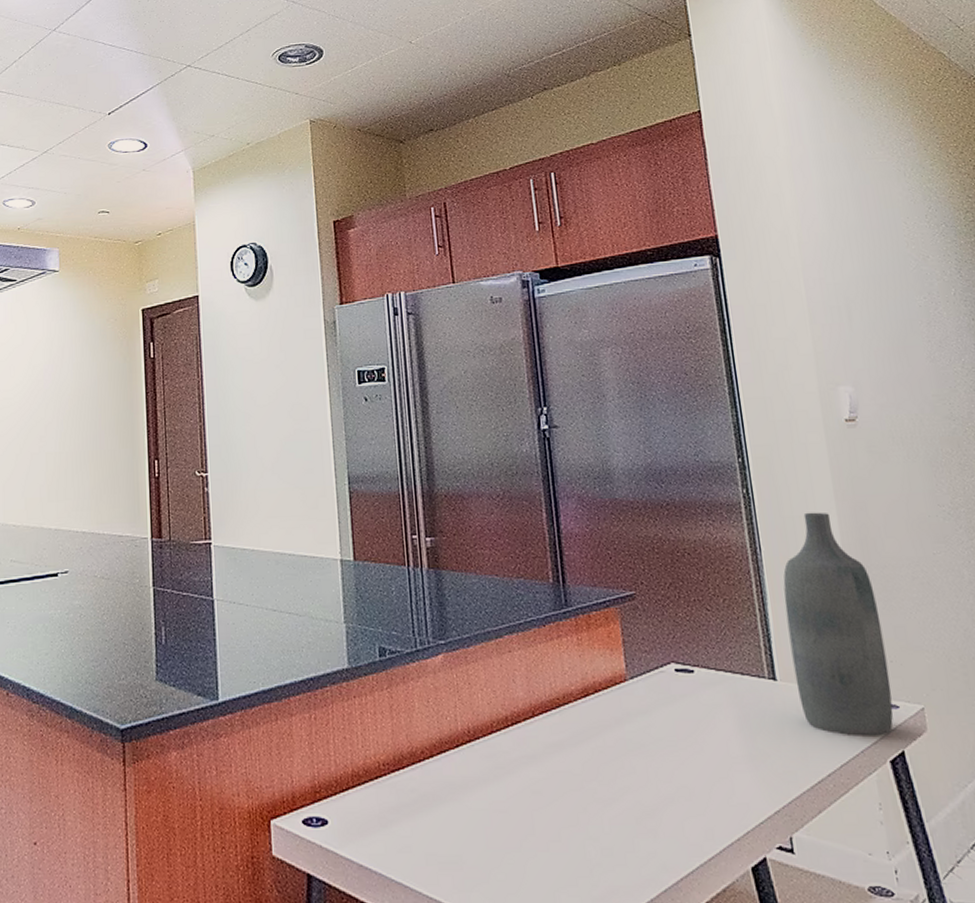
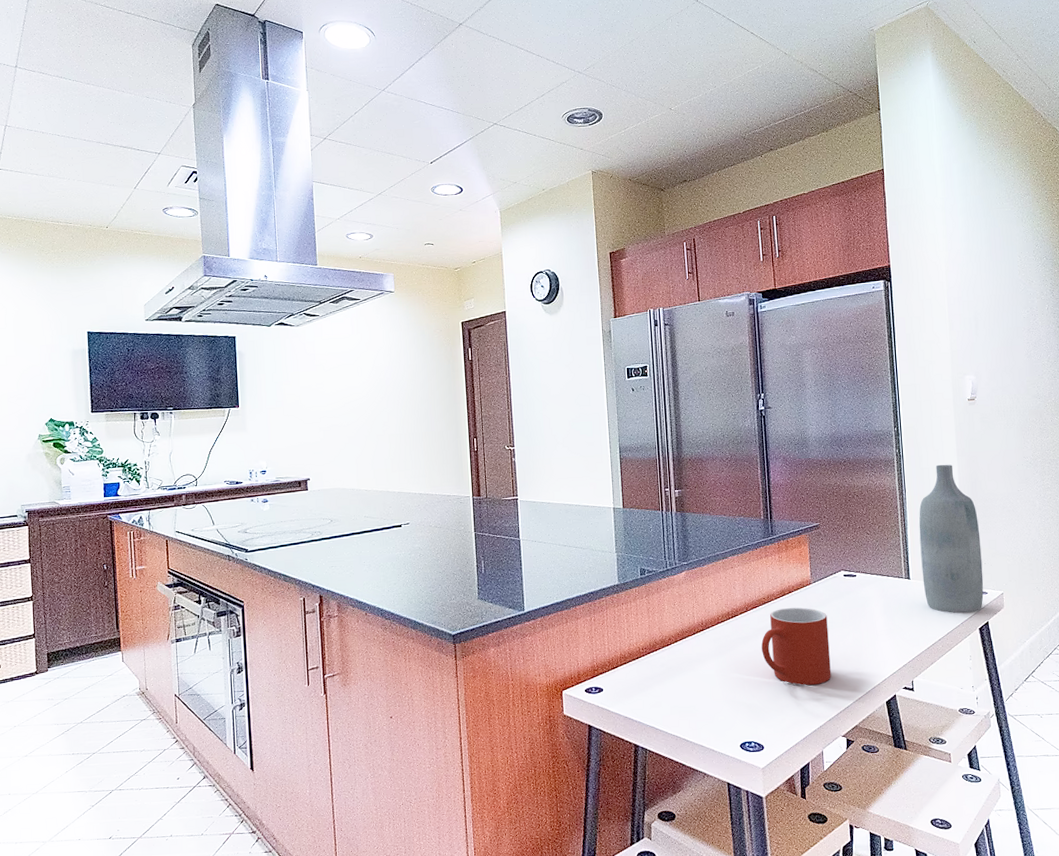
mug: none [556,713,665,834] -> present [761,607,831,685]

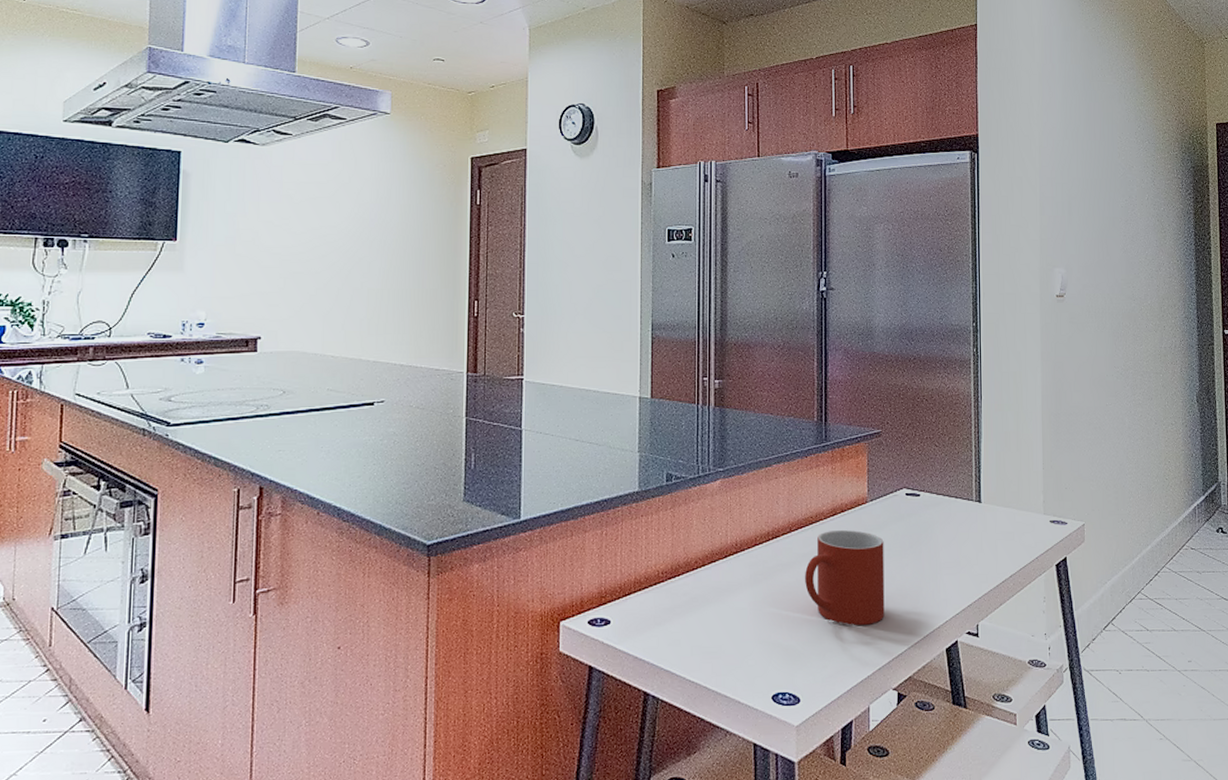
bottle: present [919,464,984,614] -> none [994,369,1063,546]

